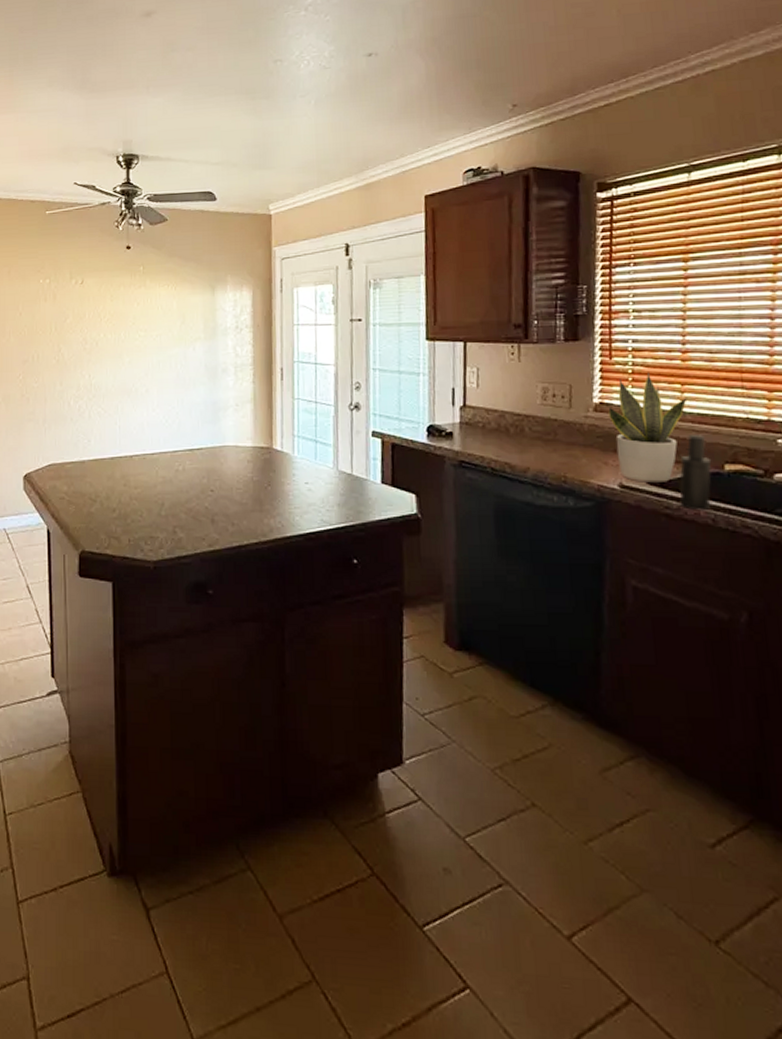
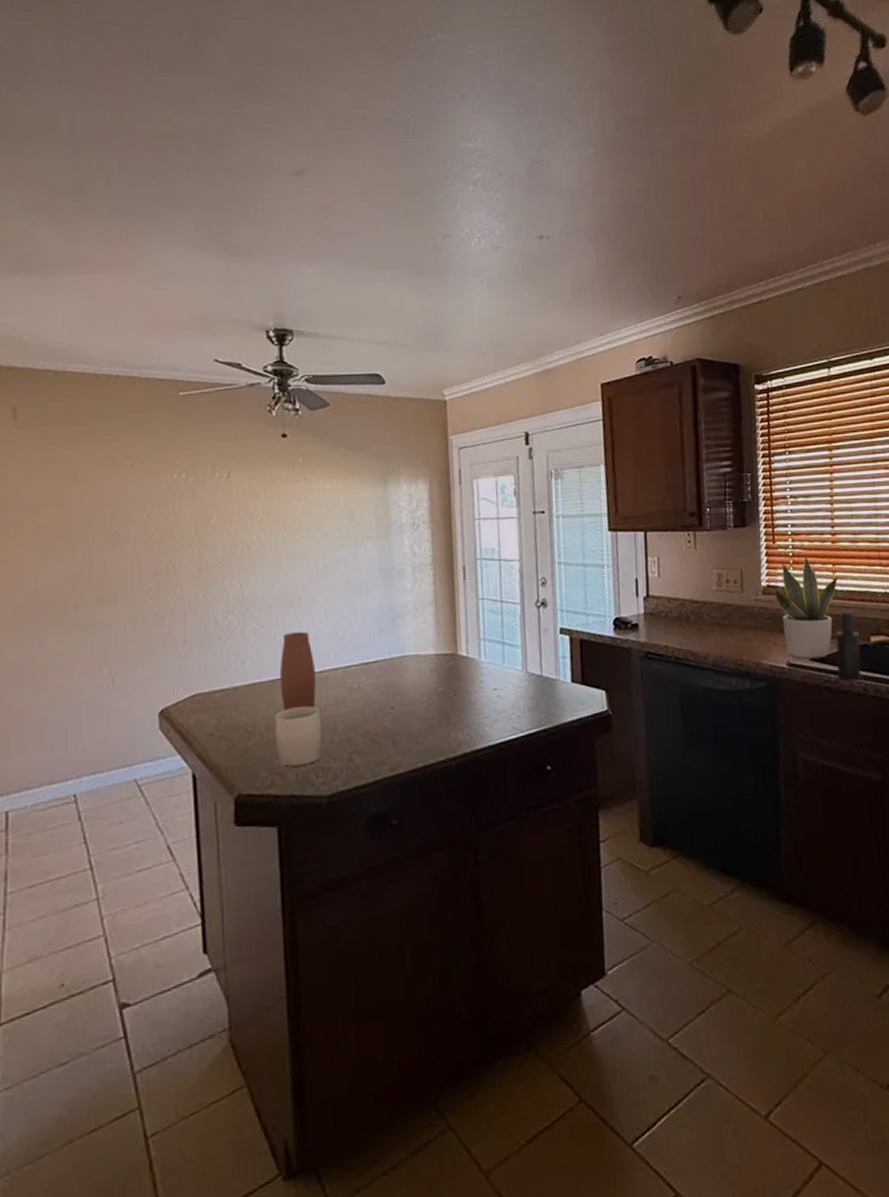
mug: none [112,482,152,532] -> present [273,706,323,767]
vase: none [118,418,149,485] -> present [279,632,317,712]

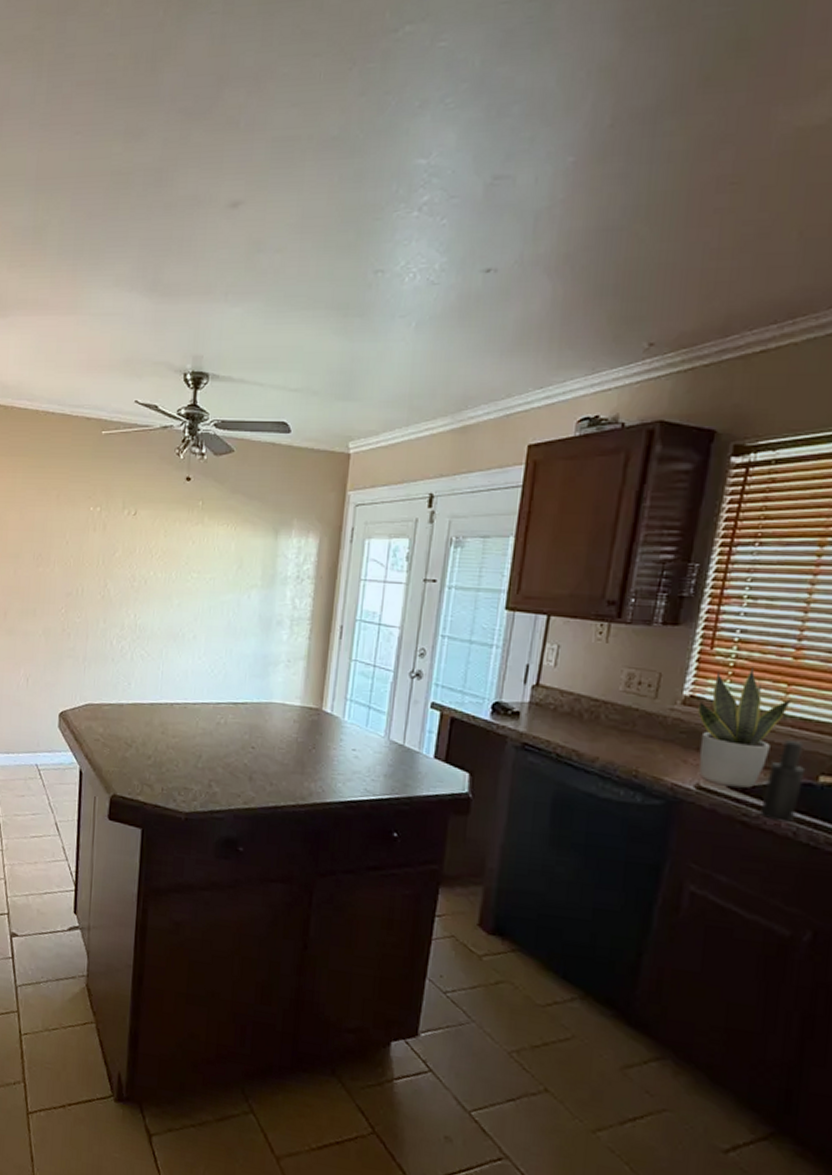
mug: present [273,706,323,767] -> none [147,730,190,783]
vase: present [279,632,317,712] -> none [157,664,190,735]

